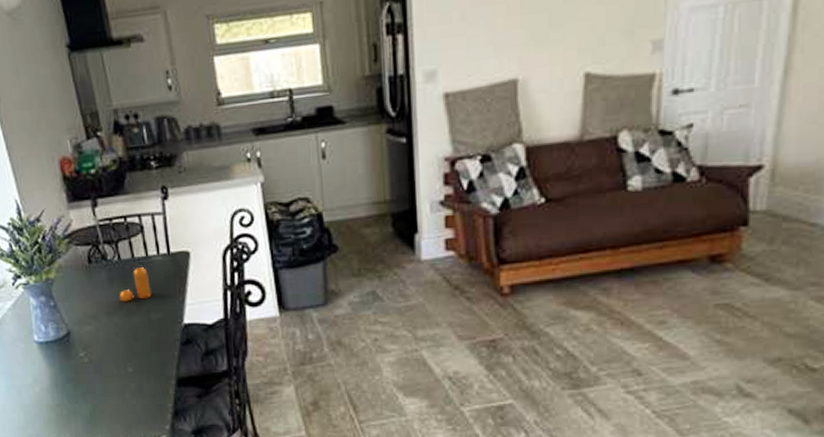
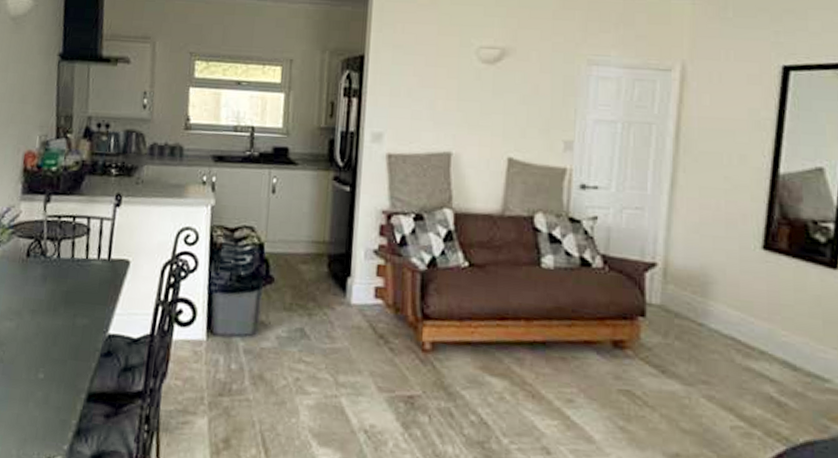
pepper shaker: present [119,267,152,302] -> none [48,269,84,302]

